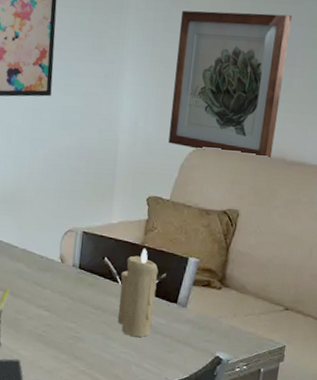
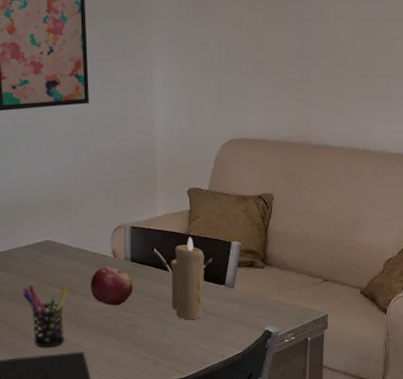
fruit: none [33,271,79,314] -> present [90,267,133,305]
wall art: present [168,11,293,160] -> none [202,13,303,145]

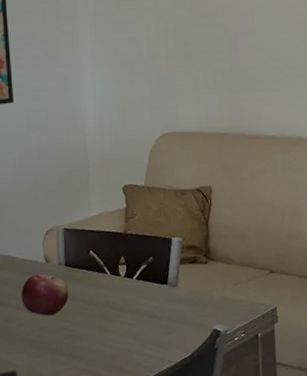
candle: present [170,236,205,319] -> none [108,235,147,325]

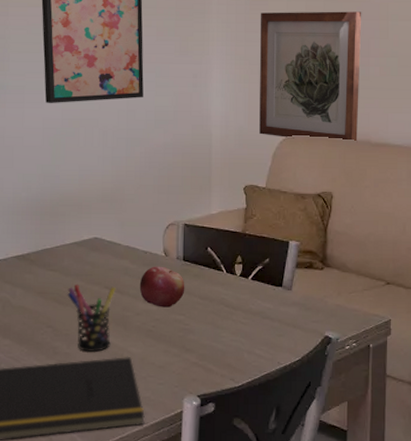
wall art: none [129,8,232,136] -> present [259,11,362,143]

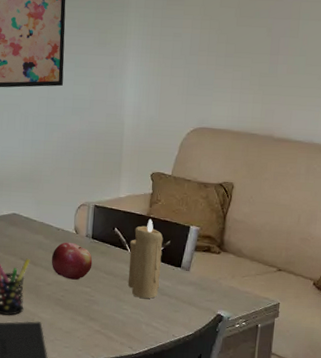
candle: none [225,235,261,323] -> present [127,218,163,299]
wall art: present [259,11,362,143] -> none [169,8,275,137]

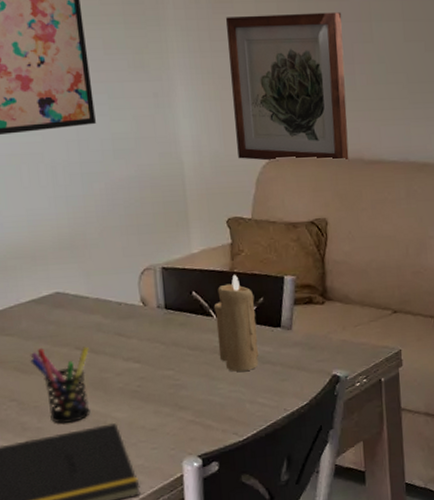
fruit: present [51,242,93,280] -> none [116,317,171,364]
wall art: none [169,8,275,137] -> present [226,12,350,162]

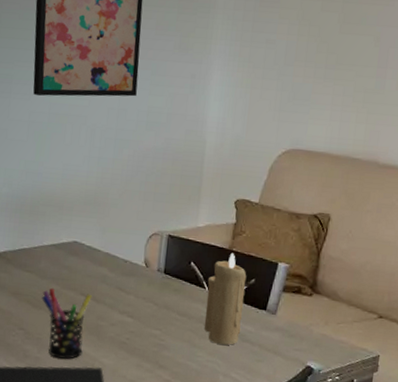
wall art: present [226,12,350,162] -> none [257,11,384,163]

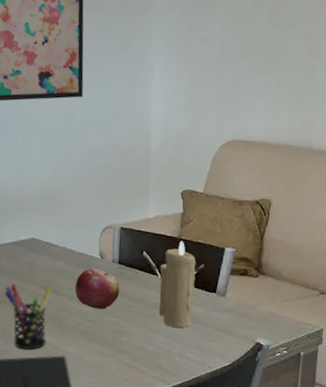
fruit: none [116,276,164,321] -> present [75,268,120,309]

